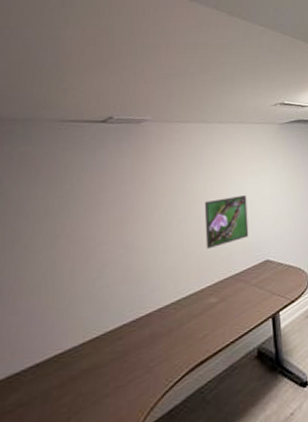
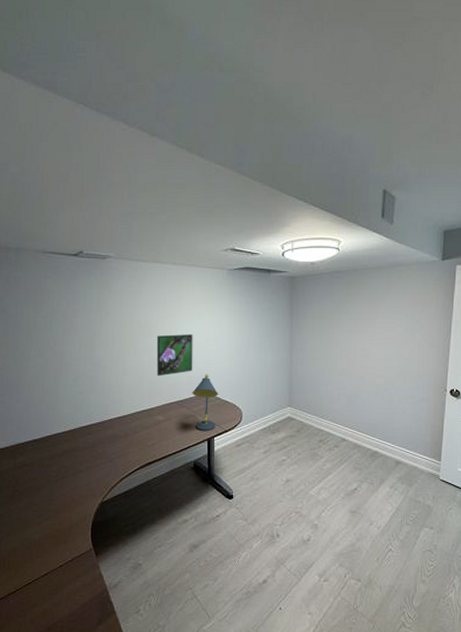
desk lamp: none [249,237,281,307] -> present [192,373,219,431]

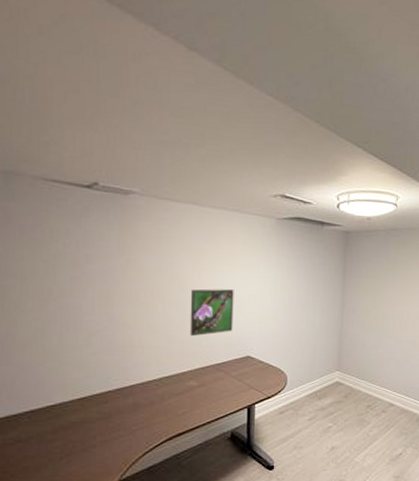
desk lamp: present [192,373,219,431] -> none [231,334,262,397]

